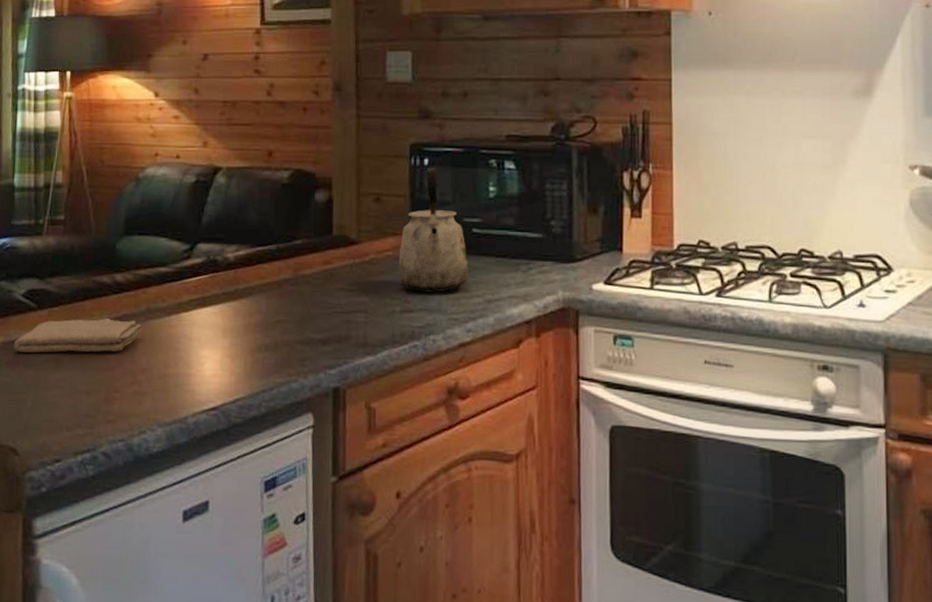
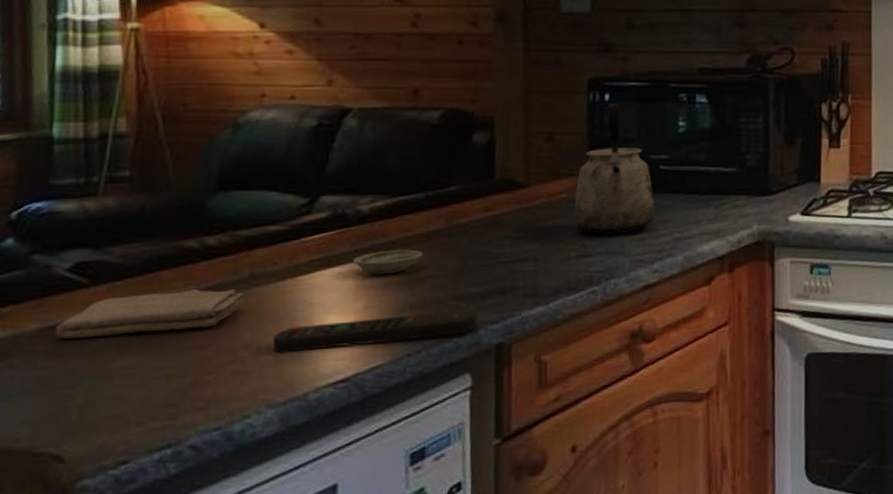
remote control: none [162,353,318,380] -> present [273,309,477,353]
saucer: none [222,295,275,316] -> present [353,249,423,274]

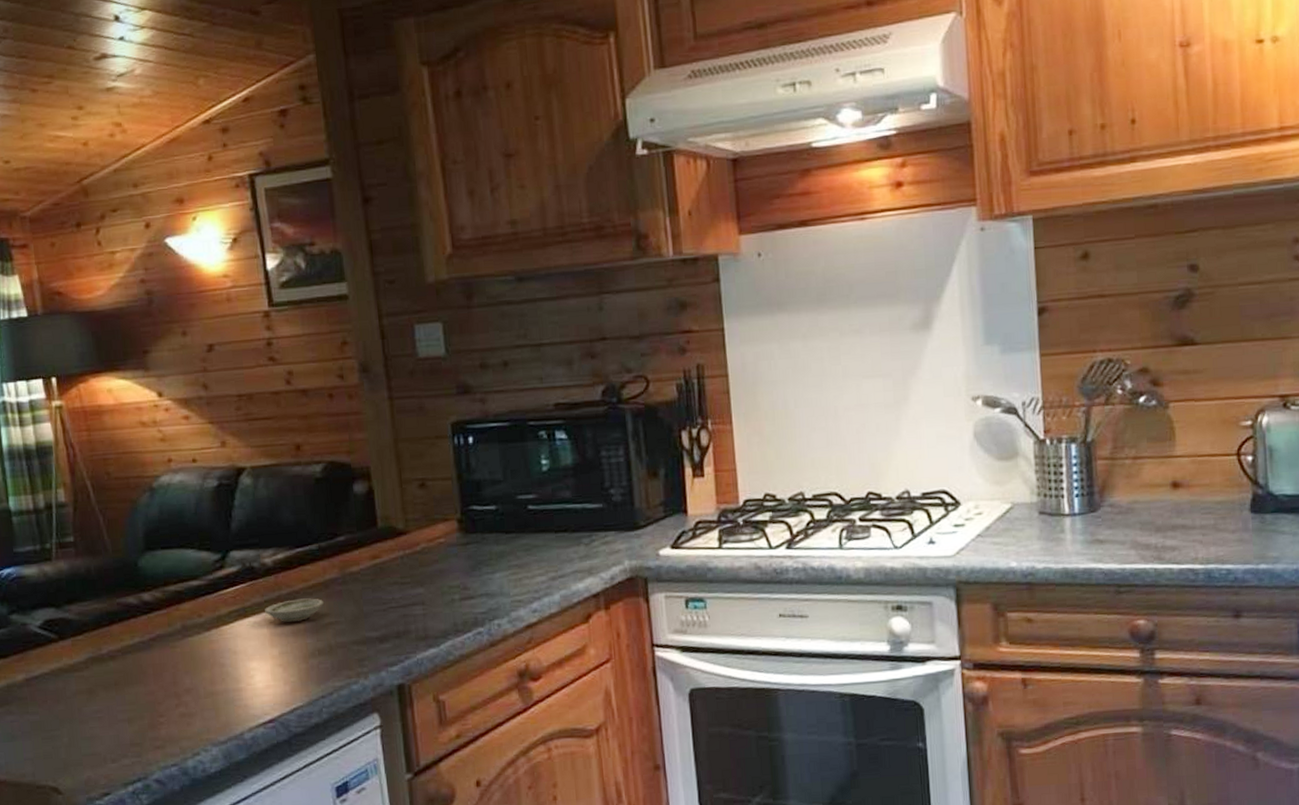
washcloth: present [55,289,244,339] -> none [38,640,180,687]
remote control: present [273,309,477,353] -> none [209,653,378,697]
kettle: present [574,104,656,235] -> none [452,446,530,577]

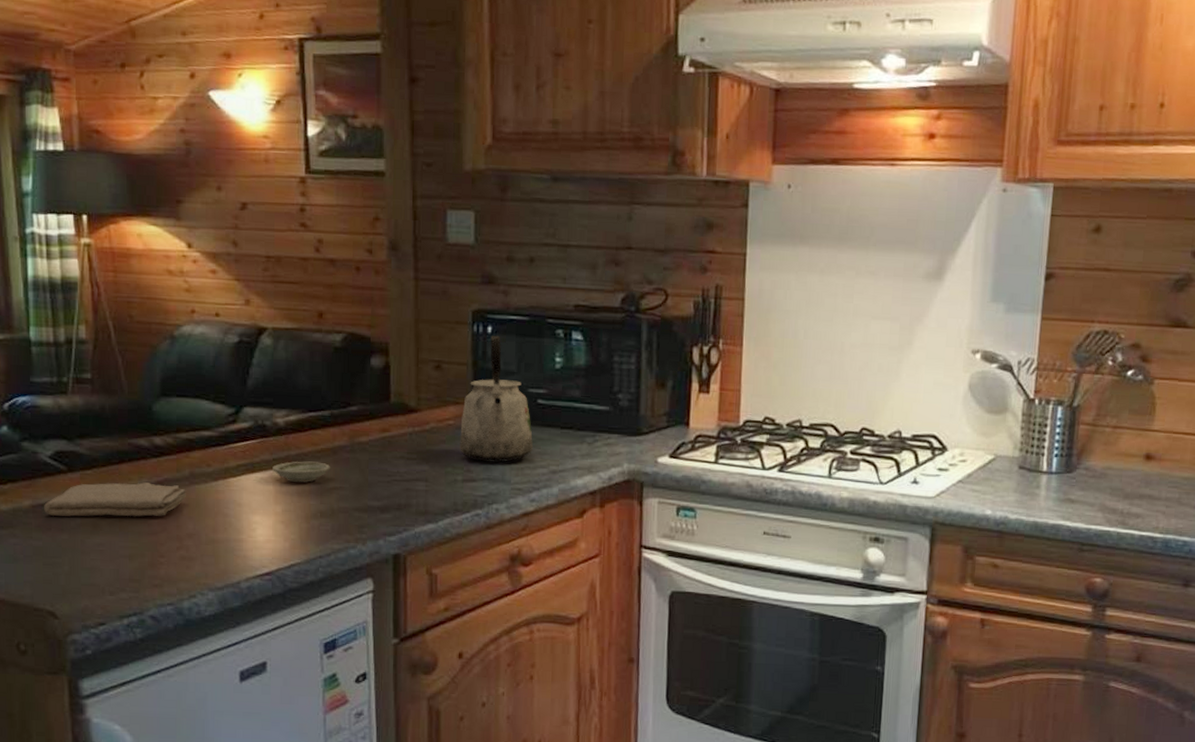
washcloth: none [38,640,180,687] -> present [44,482,186,517]
kettle: none [452,446,530,577] -> present [460,336,534,463]

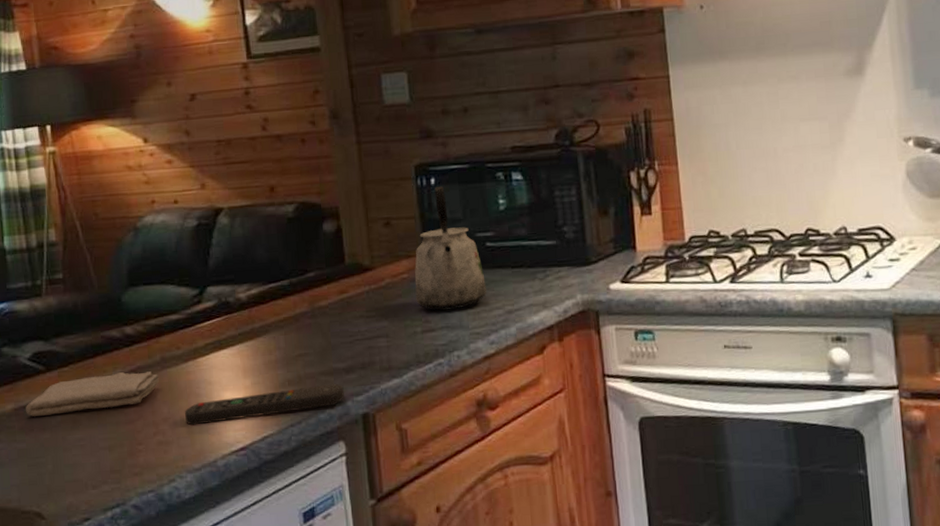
remote control: none [211,520,377,545] -> present [185,383,344,426]
saucer: present [273,461,330,482] -> none [239,331,294,354]

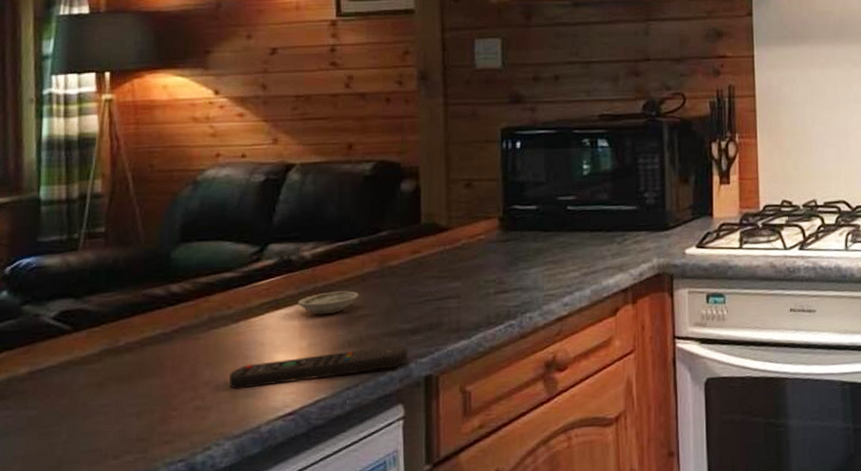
washcloth: present [26,371,159,417] -> none [43,332,204,381]
saucer: none [239,331,294,354] -> present [298,291,359,314]
kettle: present [414,186,487,311] -> none [491,150,565,272]

